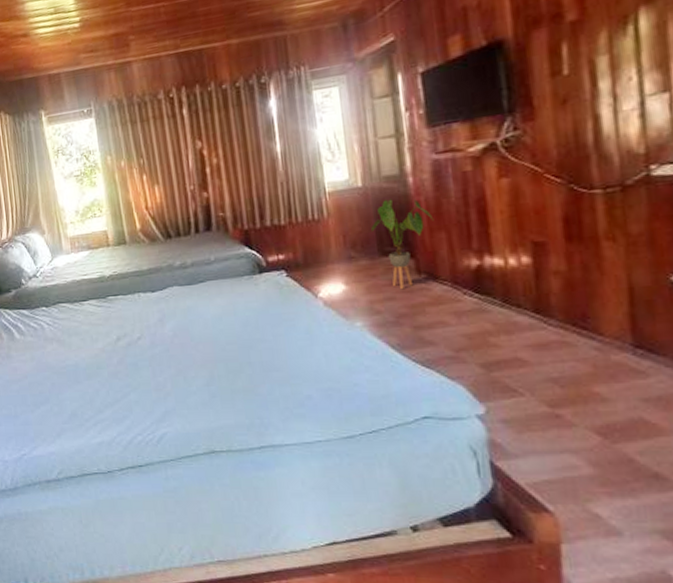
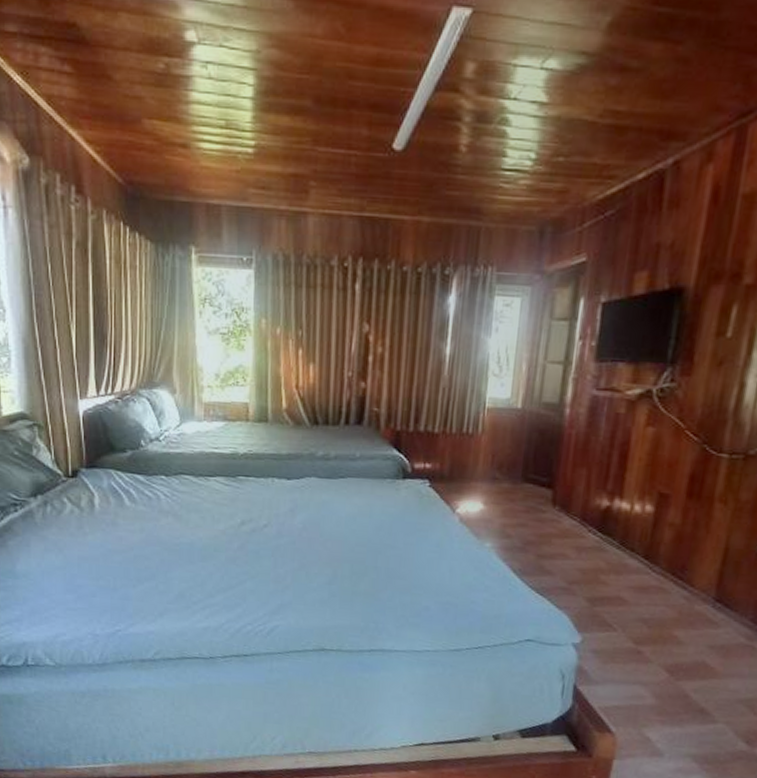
house plant: present [371,199,434,290] -> none [520,426,580,518]

